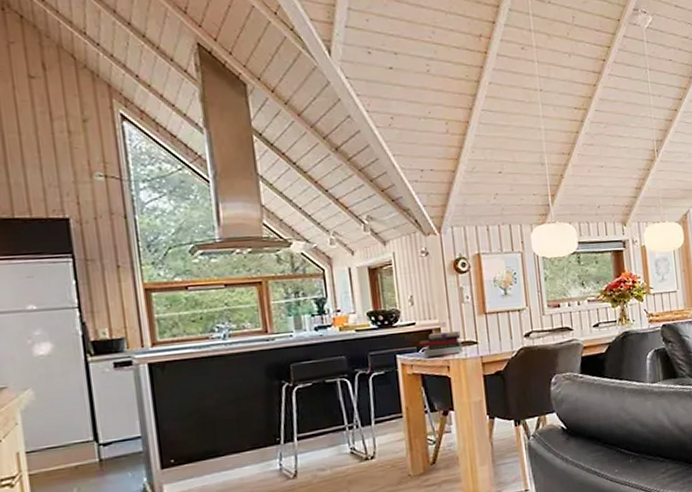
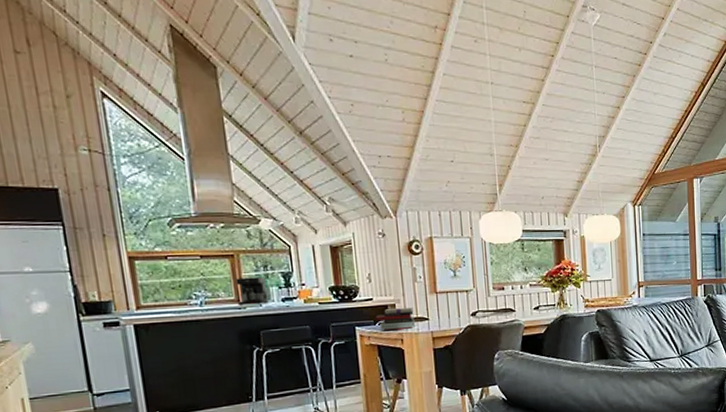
coffee maker: none [263,304,300,337] -> present [236,277,269,306]

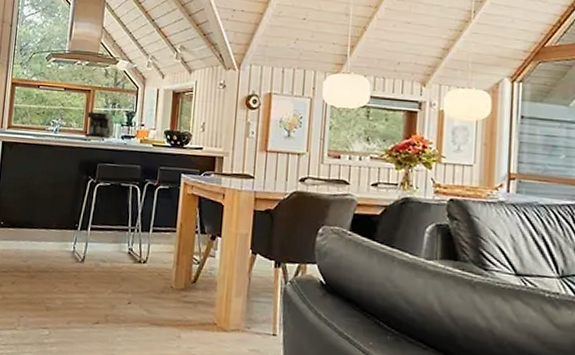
books: present [375,306,416,331] -> none [201,160,241,186]

